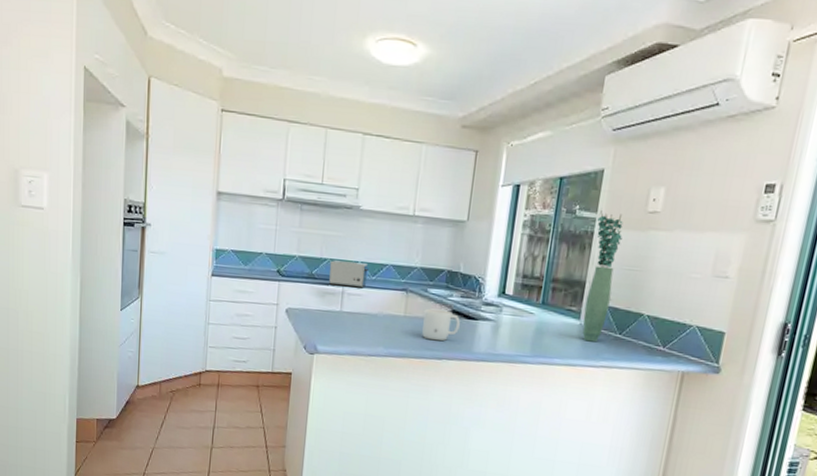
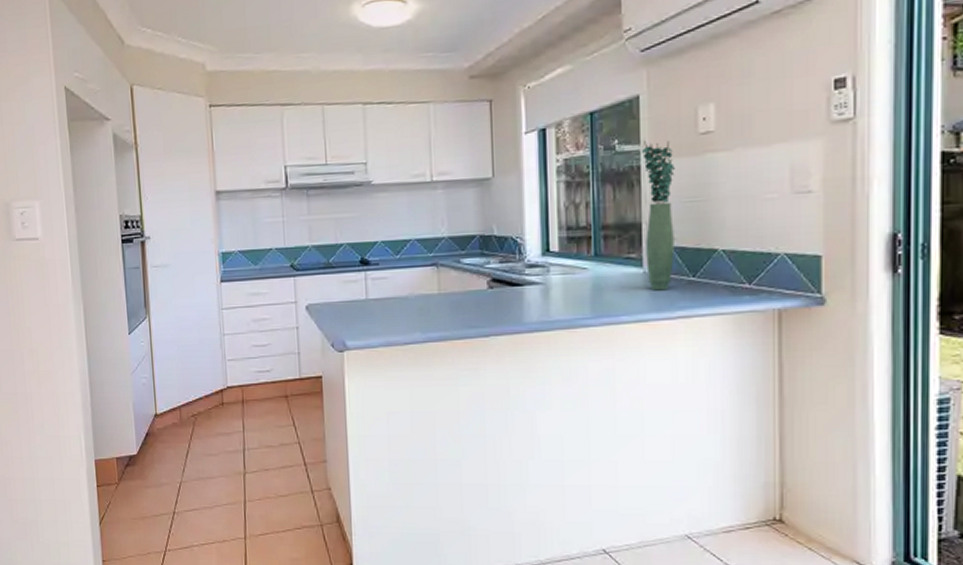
toaster: present [328,260,369,290] -> none [346,242,391,273]
mug: present [422,308,460,342] -> none [459,280,503,317]

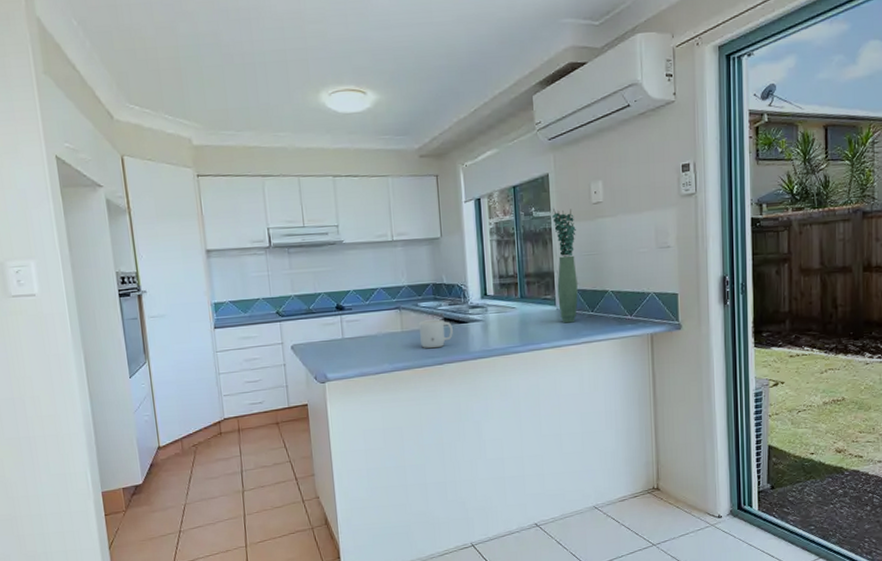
mug: none [459,280,503,317] -> present [418,319,453,349]

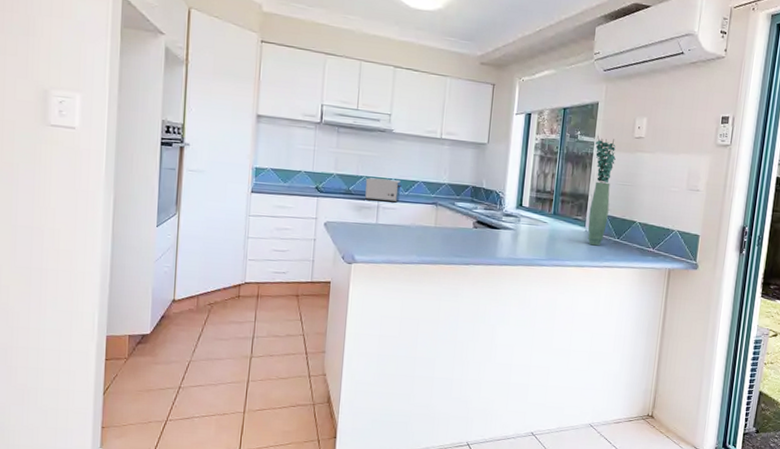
toaster: none [324,291,362,318] -> present [364,177,401,204]
mug: present [418,319,453,349] -> none [451,219,485,249]

